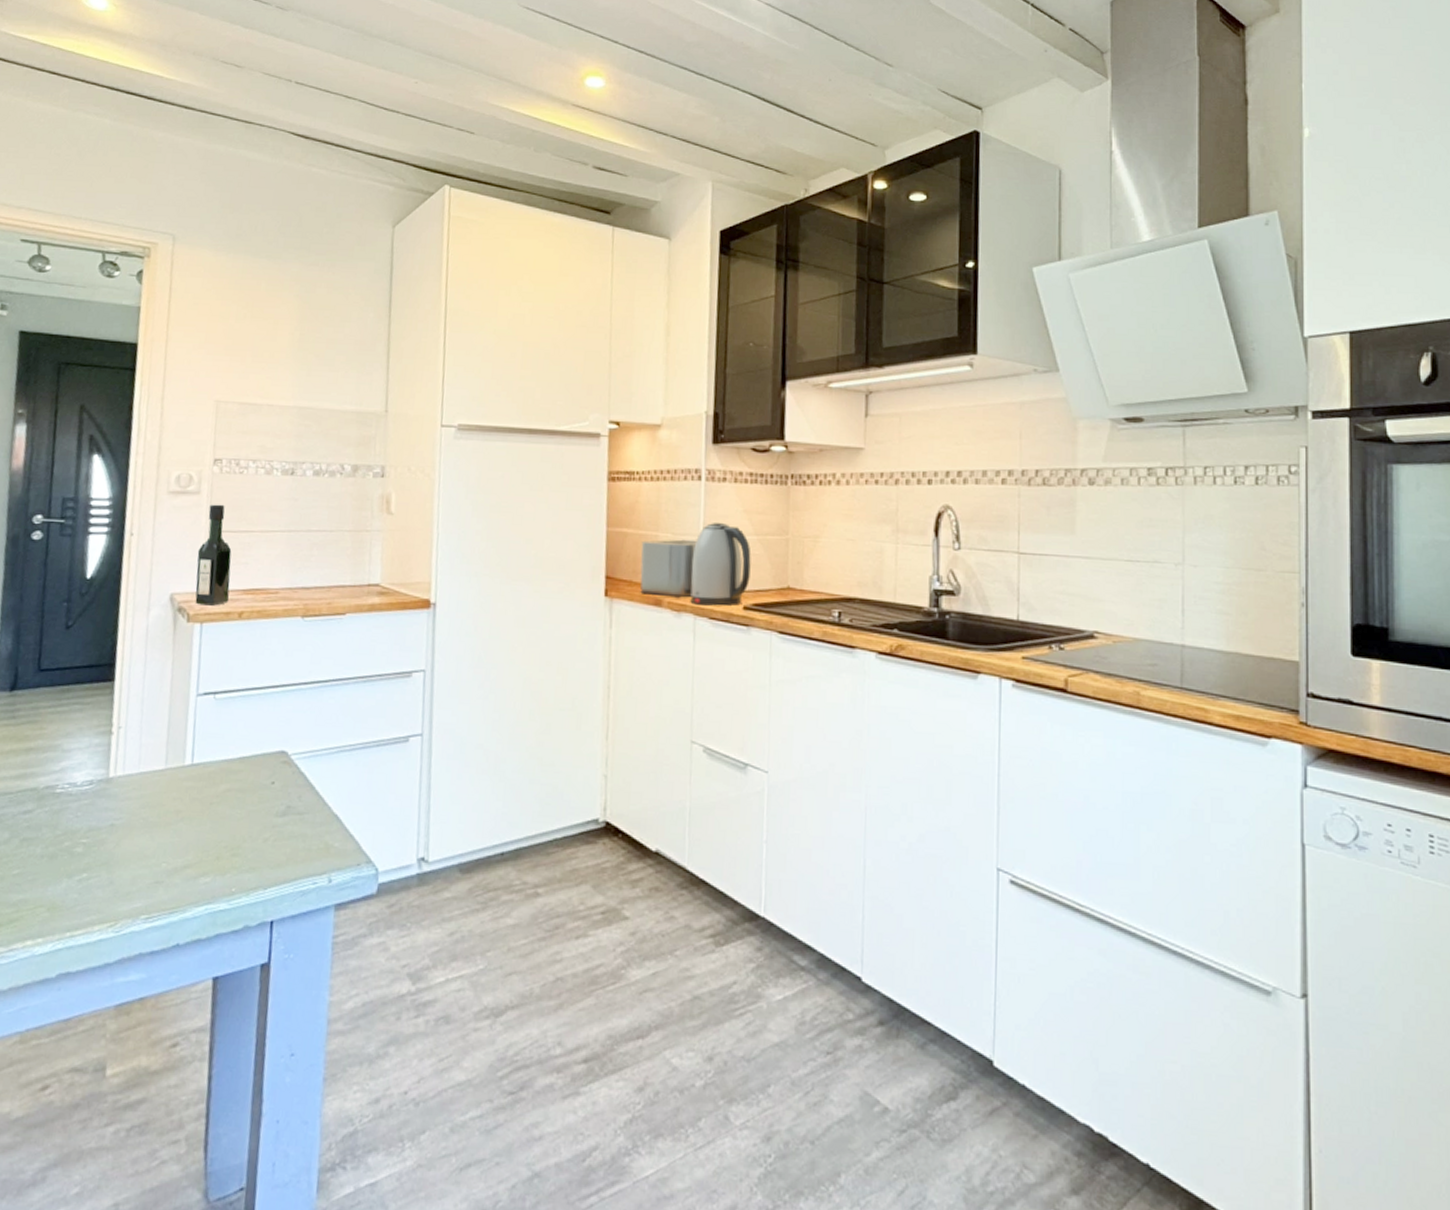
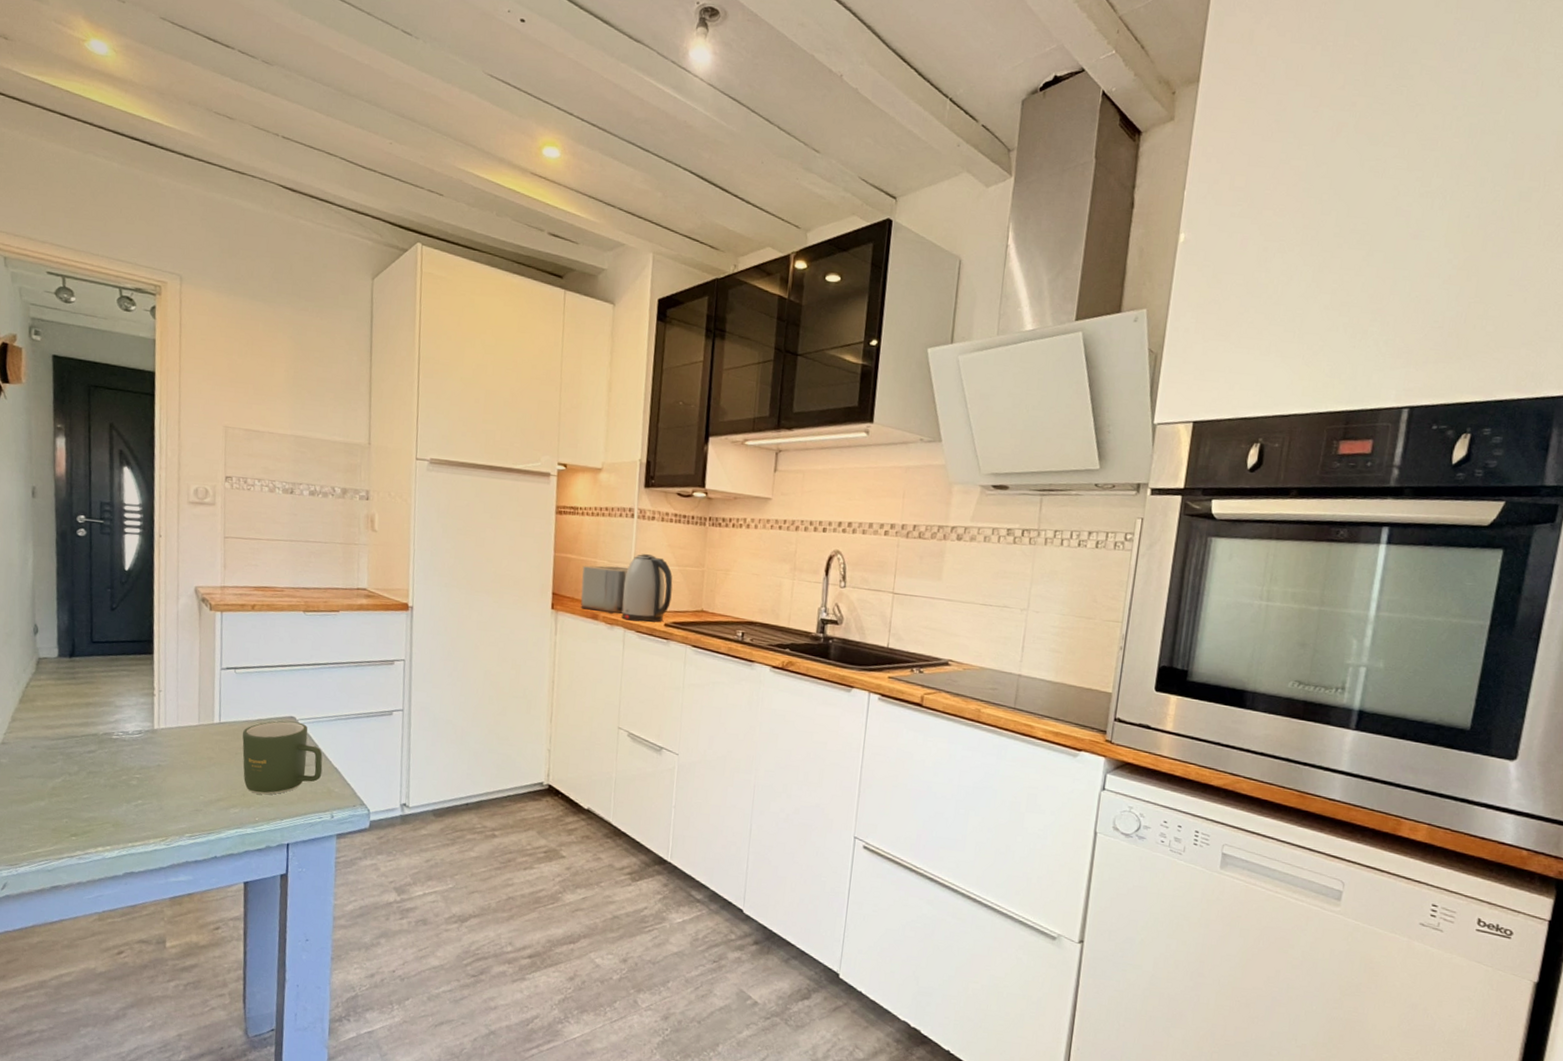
bottle: present [195,504,232,606] -> none [215,514,244,599]
mug: none [218,757,320,856] -> present [242,720,323,795]

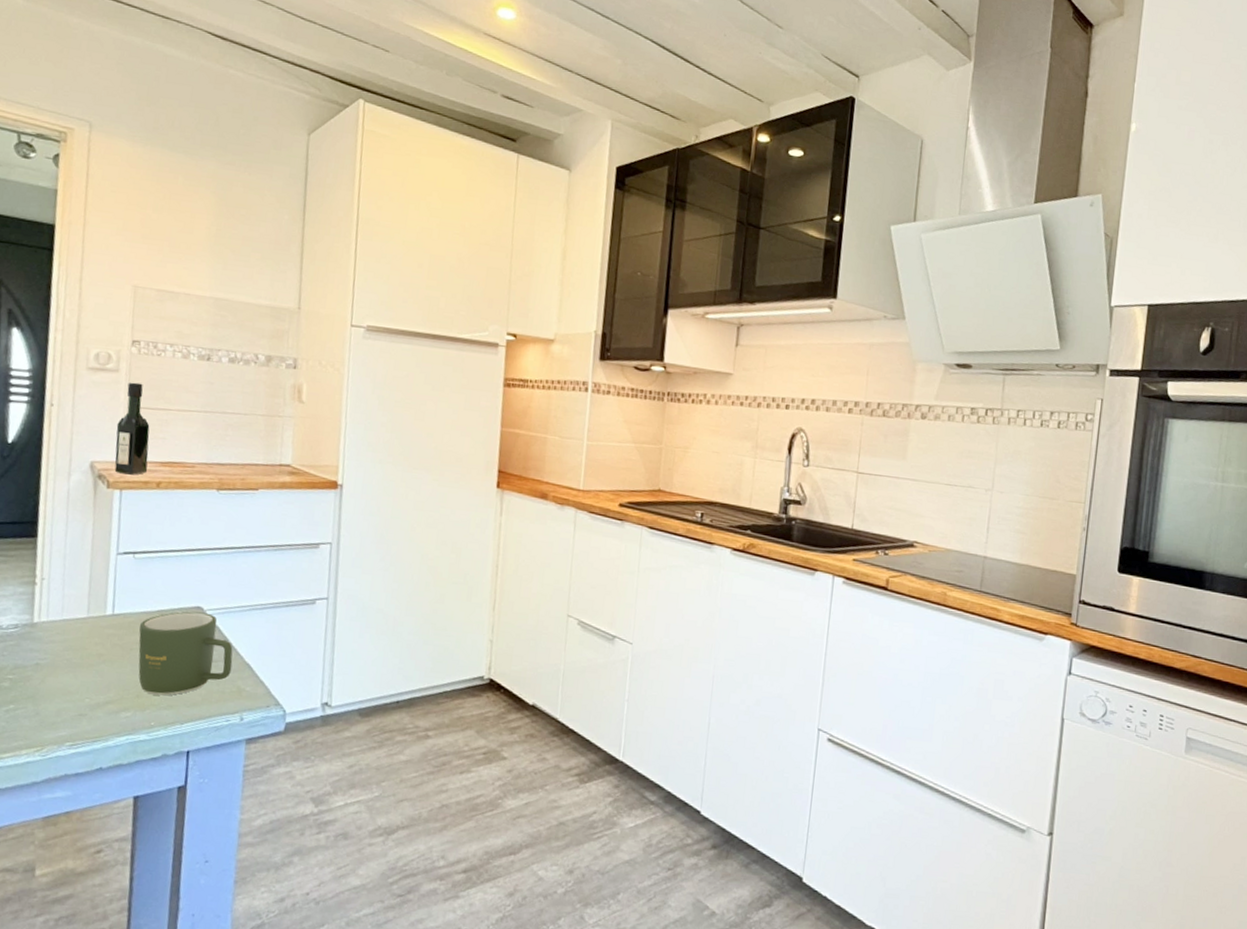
bottle: none [215,514,244,599] -> present [114,382,150,475]
toaster: present [580,565,629,615] -> none [528,441,582,494]
kettle: present [621,553,673,623] -> none [573,429,629,502]

